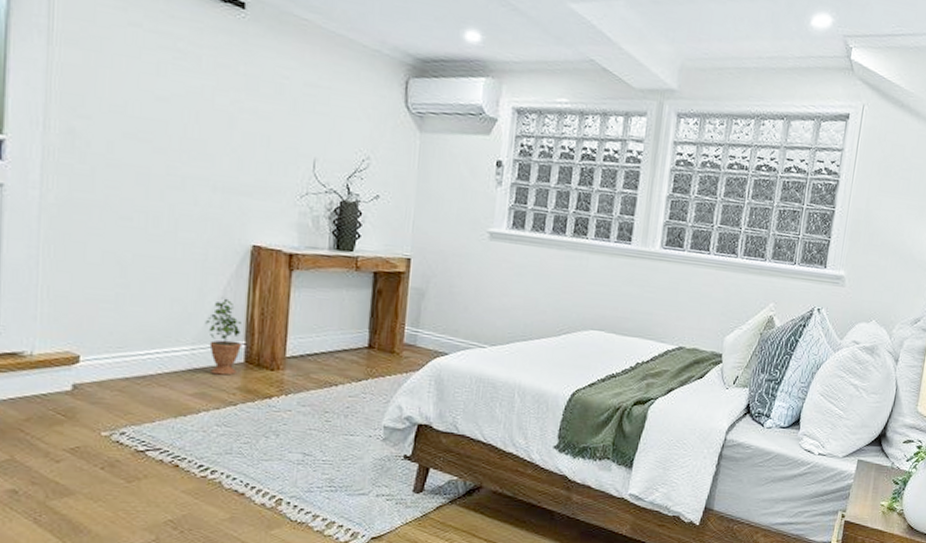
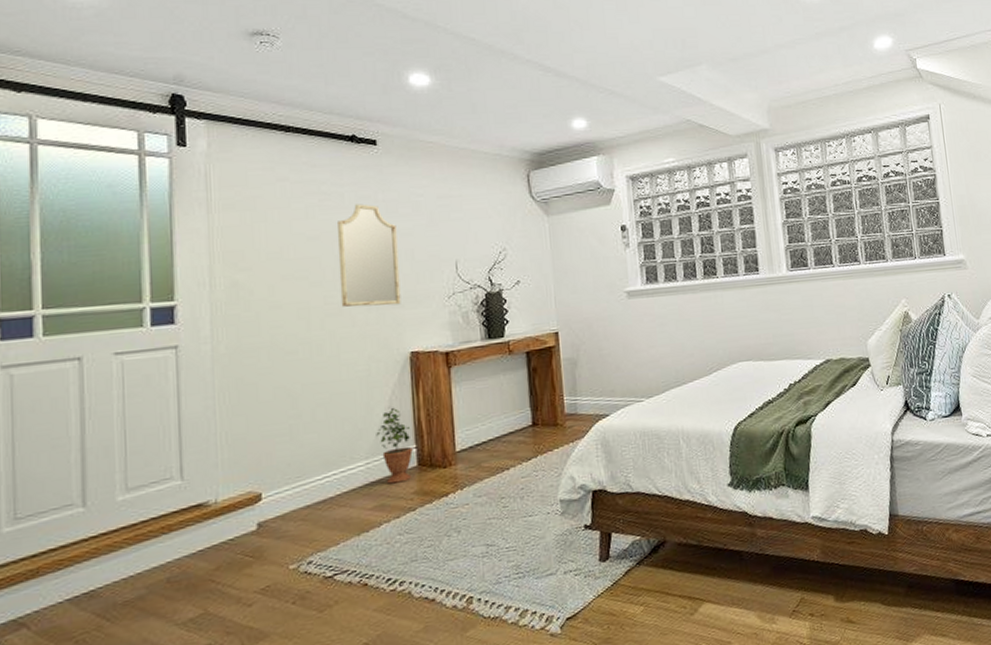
home mirror: none [184,71,255,193] -> present [336,204,401,307]

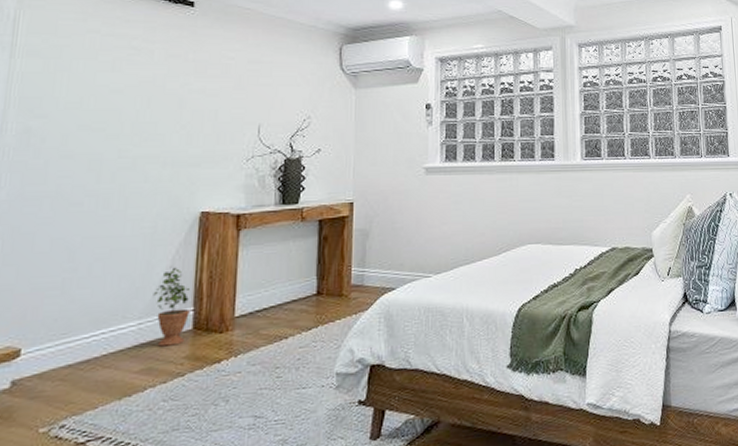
home mirror: present [336,204,401,307] -> none [135,62,203,164]

